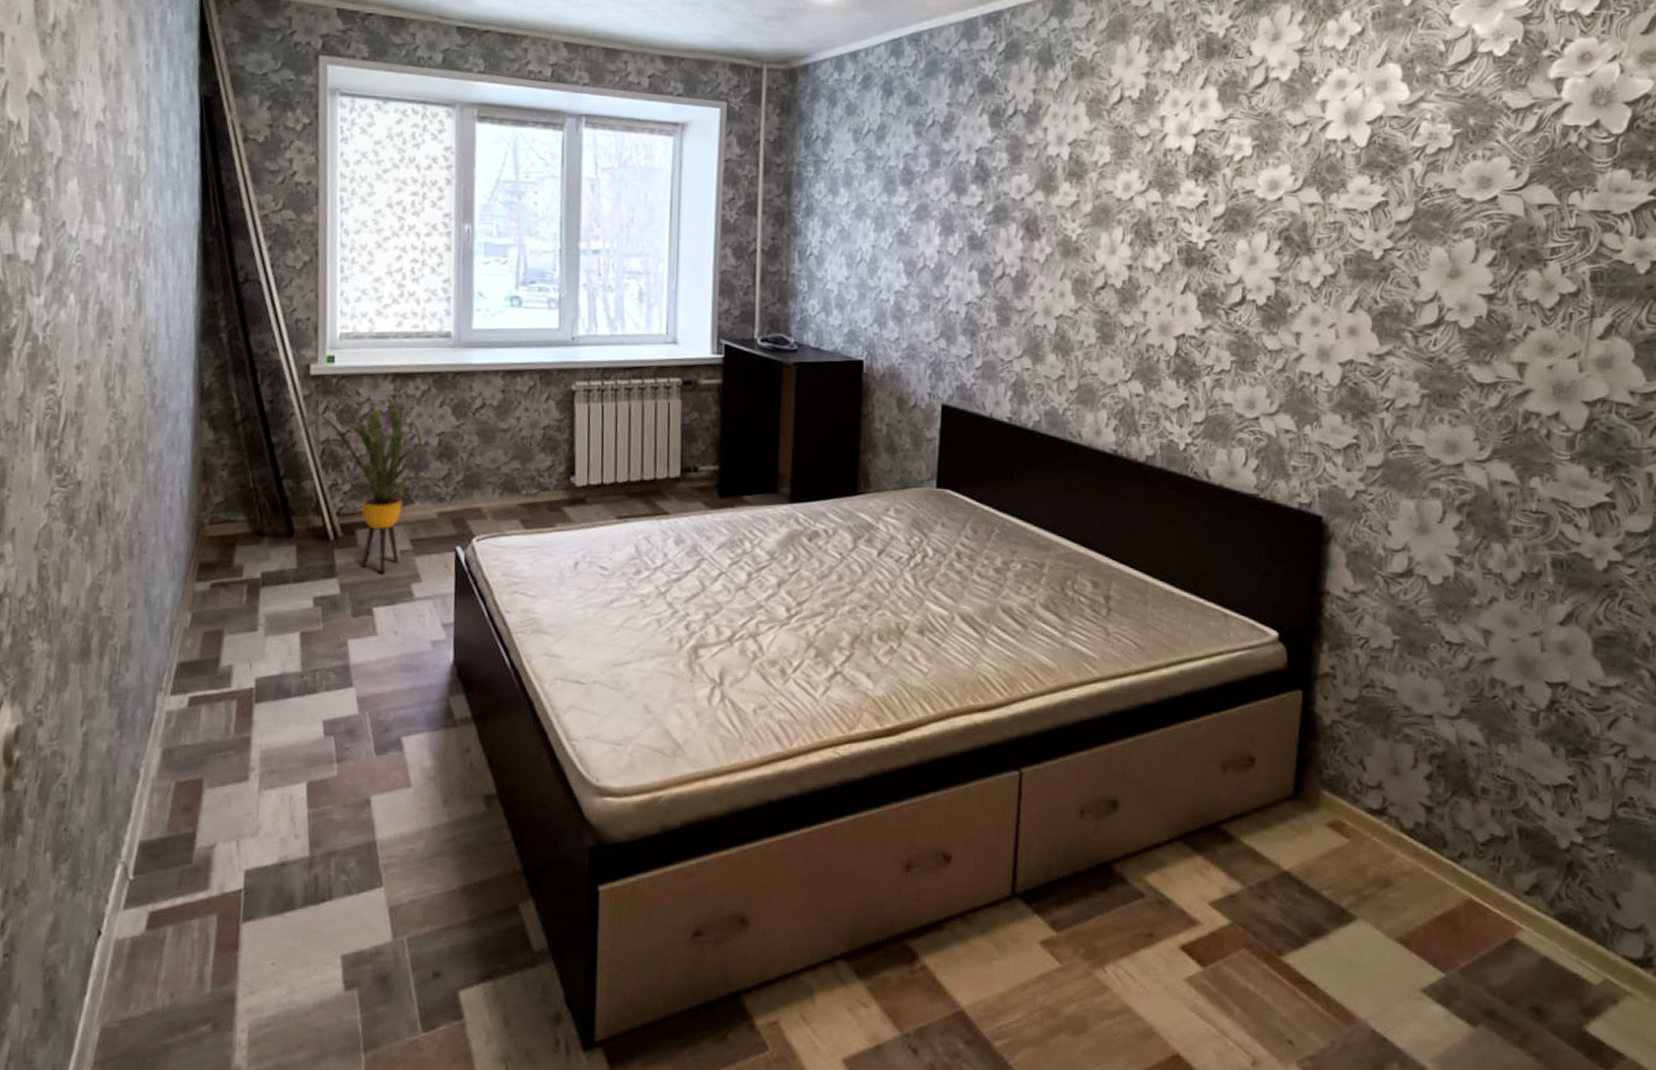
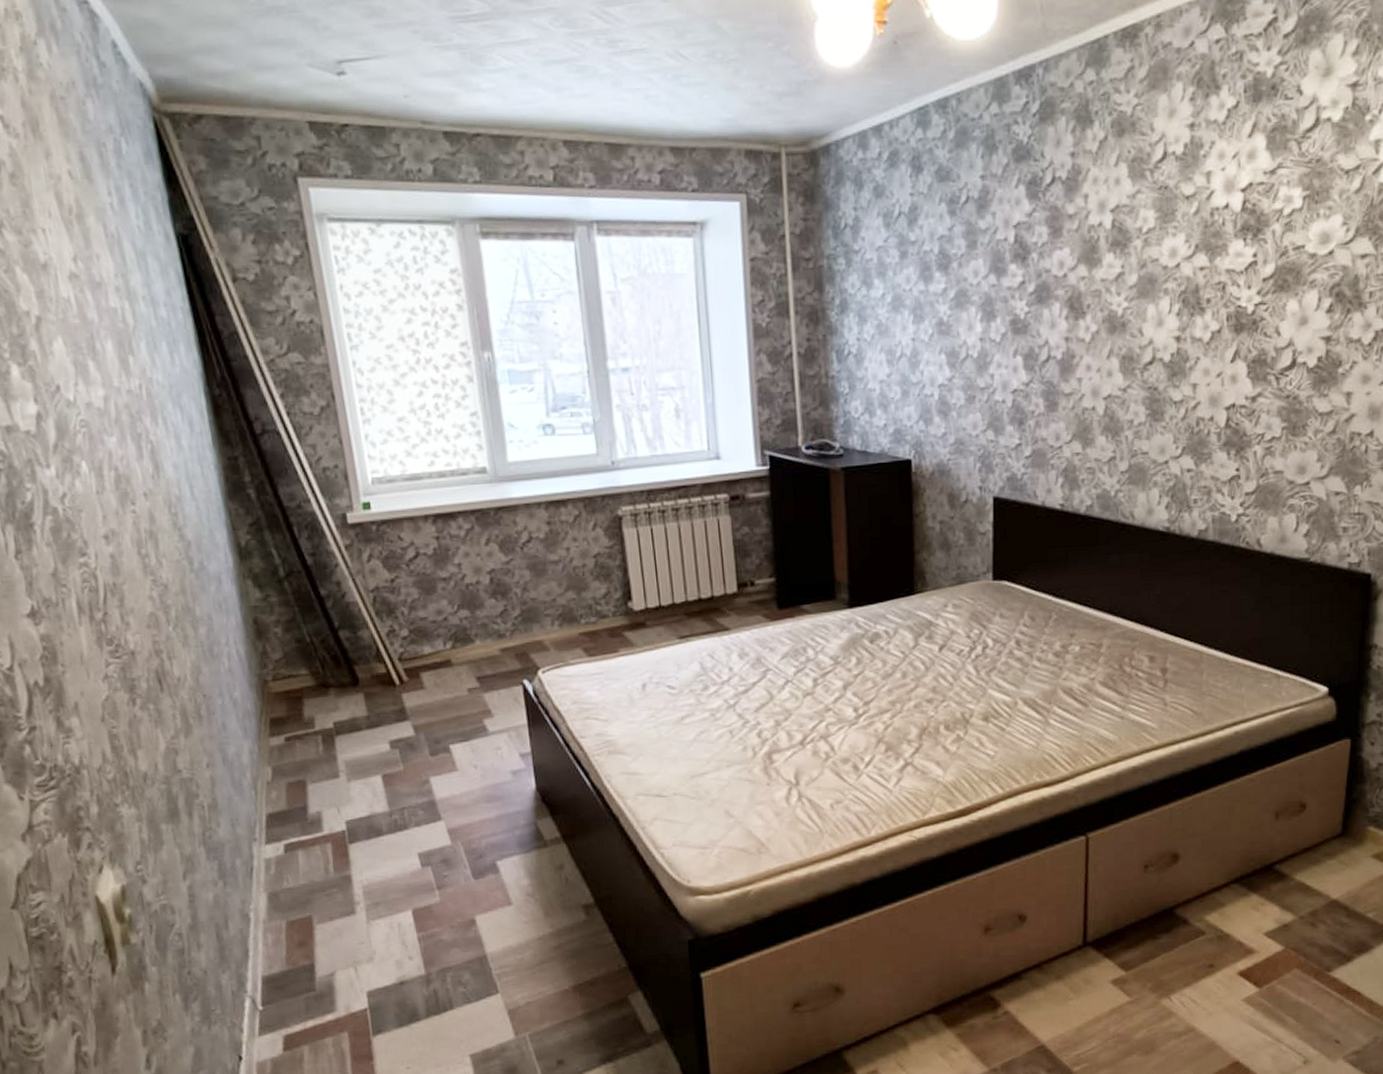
house plant: present [309,395,433,574] -> none [353,537,489,713]

